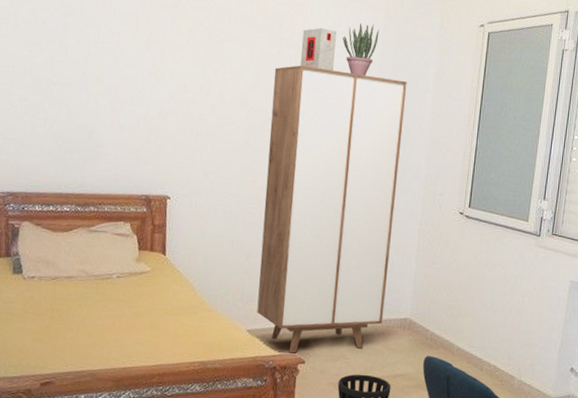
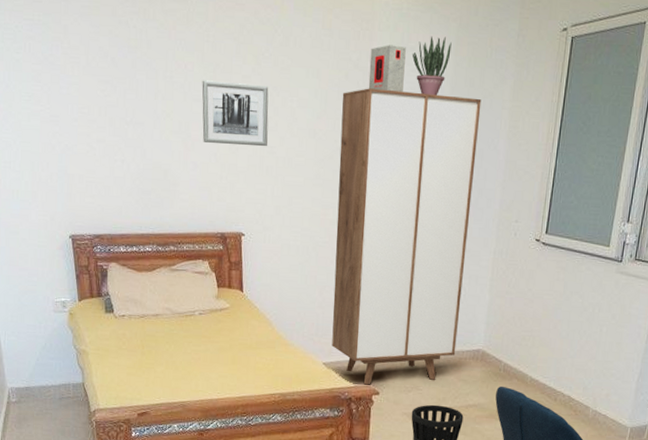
wall art: none [132,48,202,114] -> present [202,80,269,147]

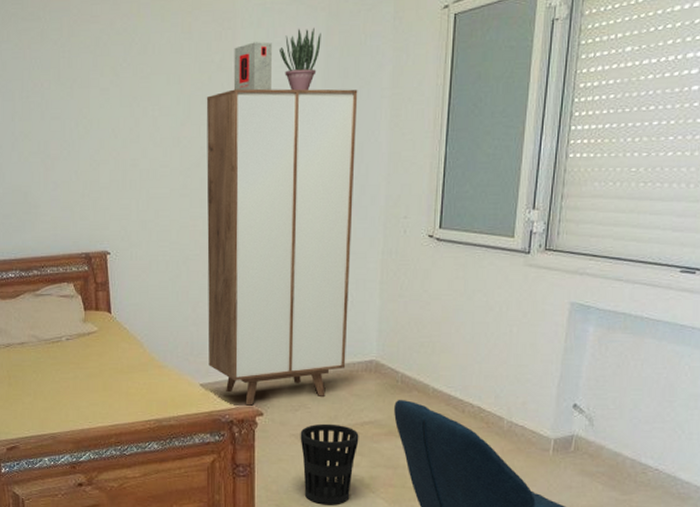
wall art: present [202,80,269,147] -> none [59,96,130,161]

